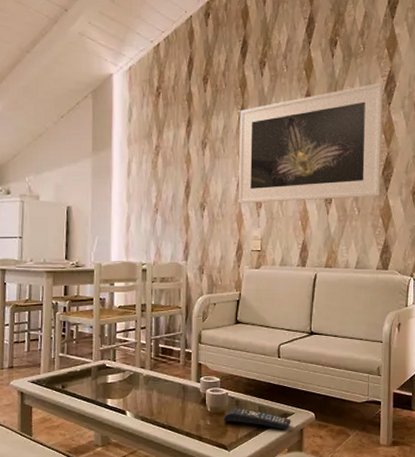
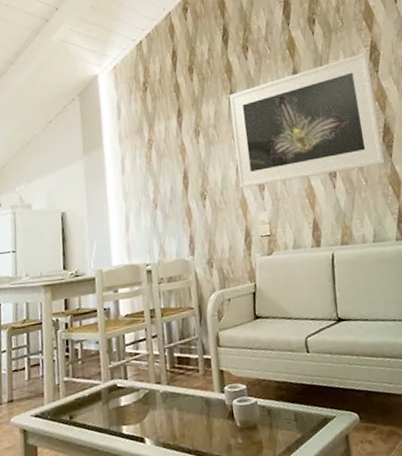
remote control: present [224,407,291,430] -> none [256,417,334,439]

